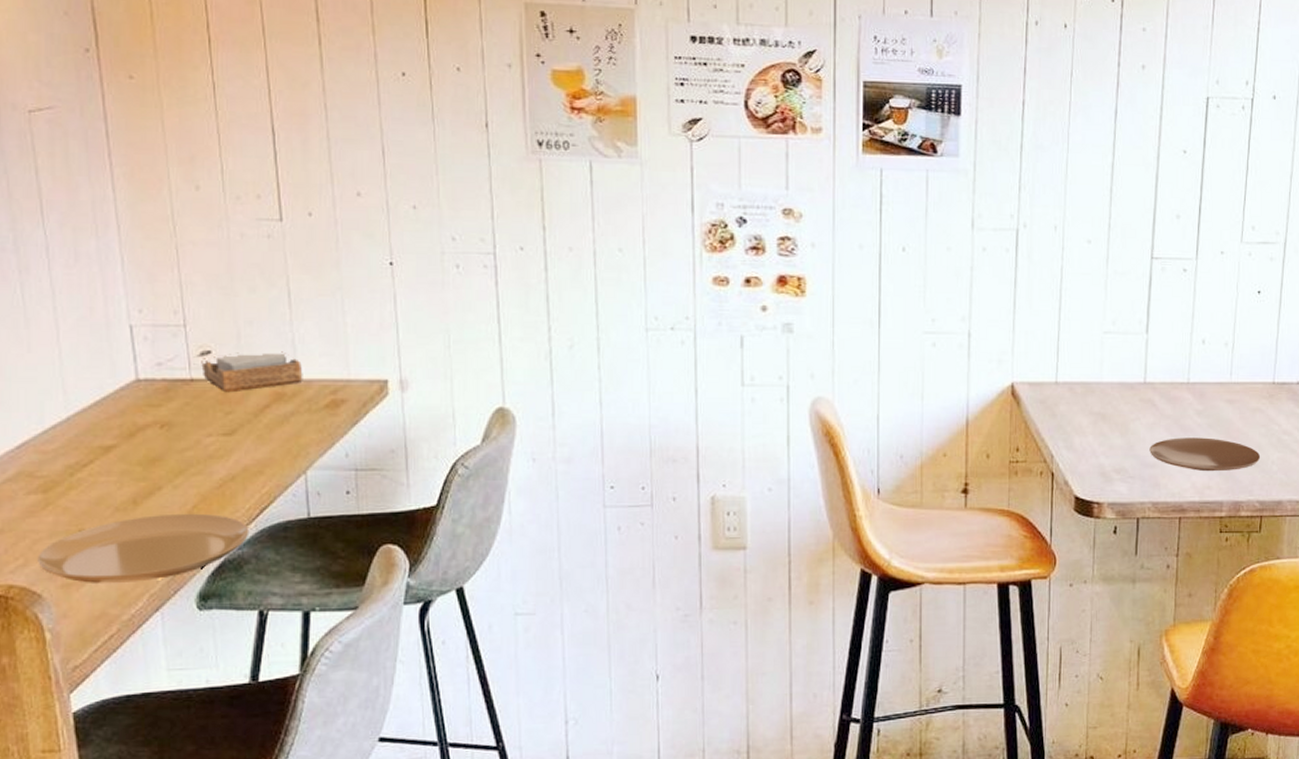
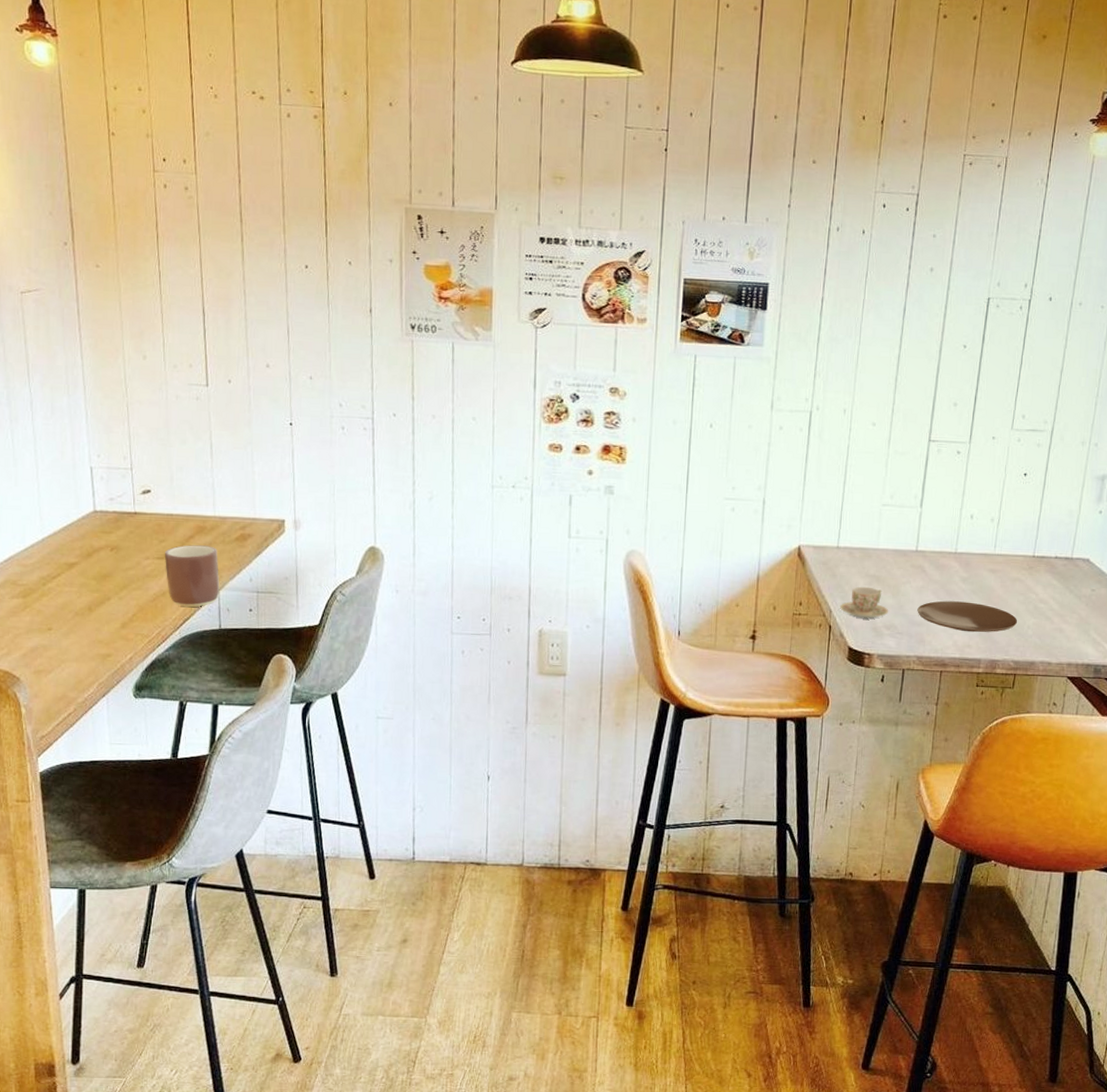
plate: present [38,513,250,584] -> none [17,619,175,673]
napkin holder: present [201,351,303,393] -> none [143,492,220,525]
mug: none [232,416,307,494] -> present [164,545,220,608]
teacup: none [1062,426,1118,464] -> present [840,586,889,619]

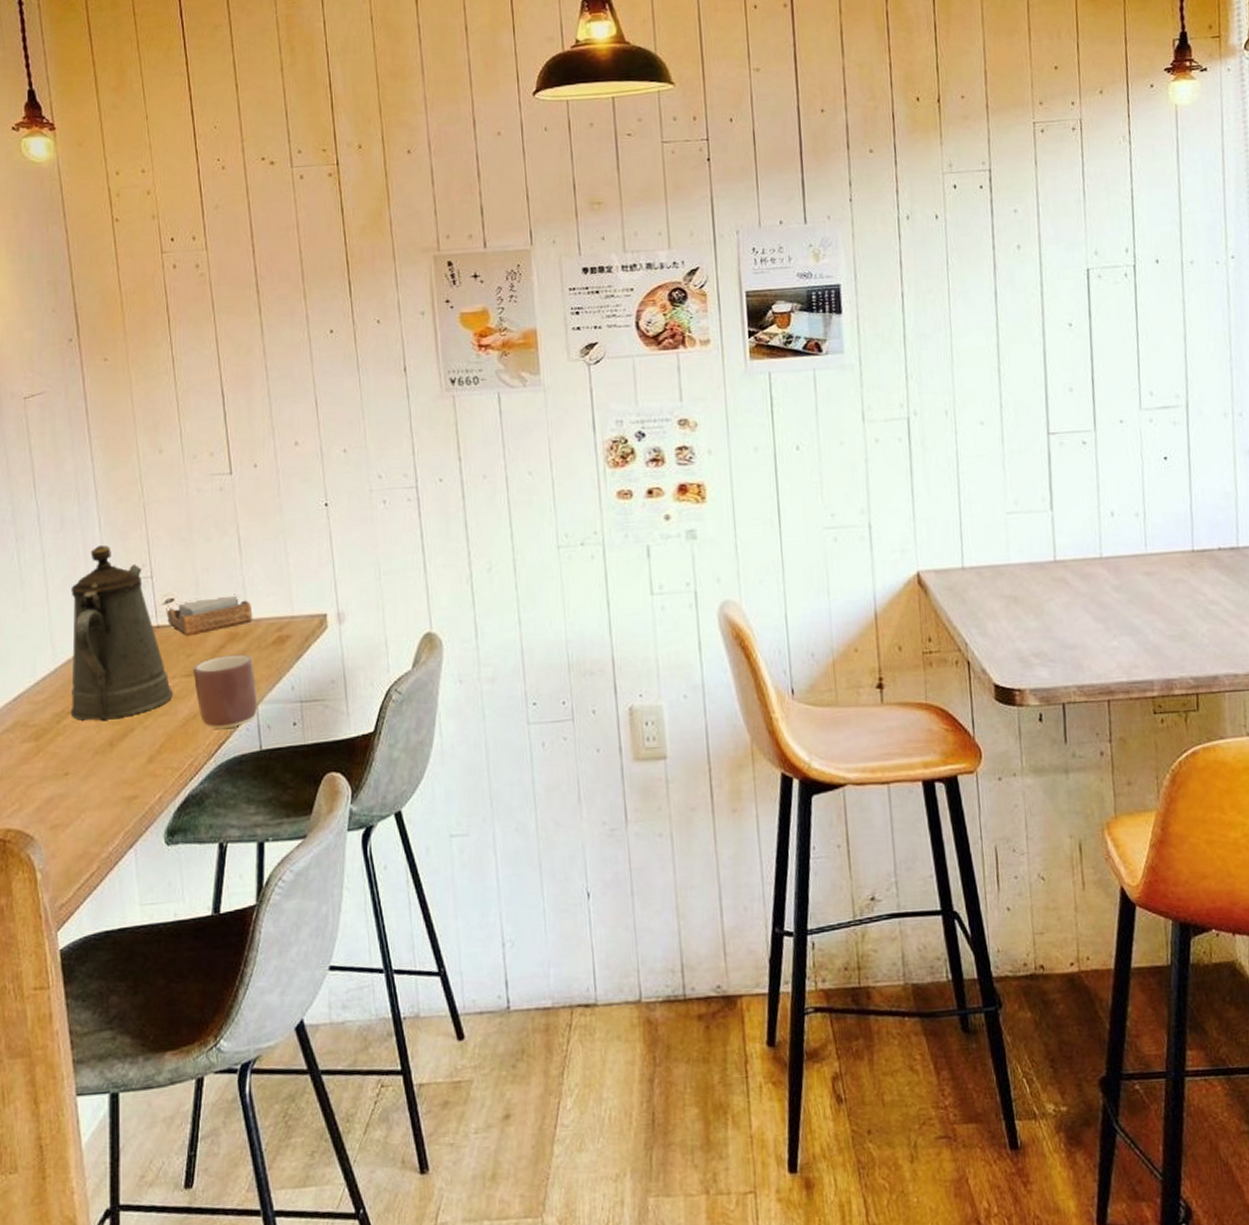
coffee pot: none [55,435,147,588] -> present [70,544,174,721]
napkin holder: none [143,492,220,525] -> present [166,594,253,637]
teacup: present [840,586,889,619] -> none [976,610,1035,649]
plate: present [917,600,1018,633] -> none [1067,613,1189,650]

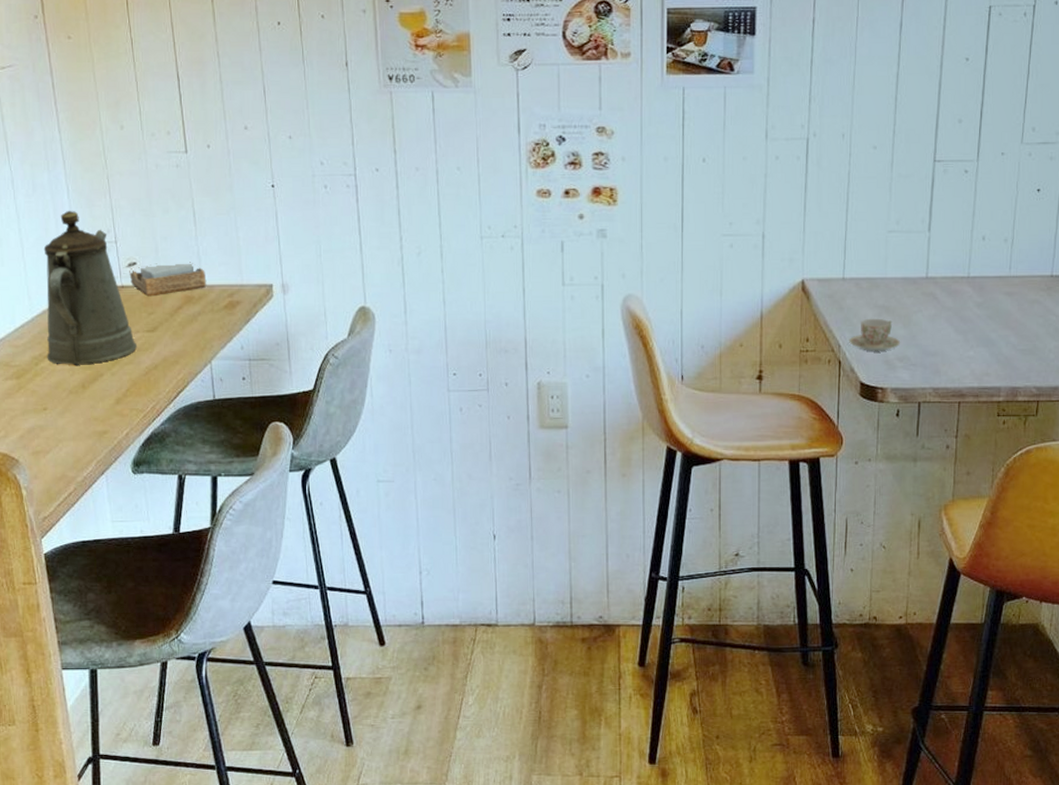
mug: present [192,654,258,730] -> none [154,315,212,380]
teacup: none [976,610,1035,649] -> present [849,318,901,352]

